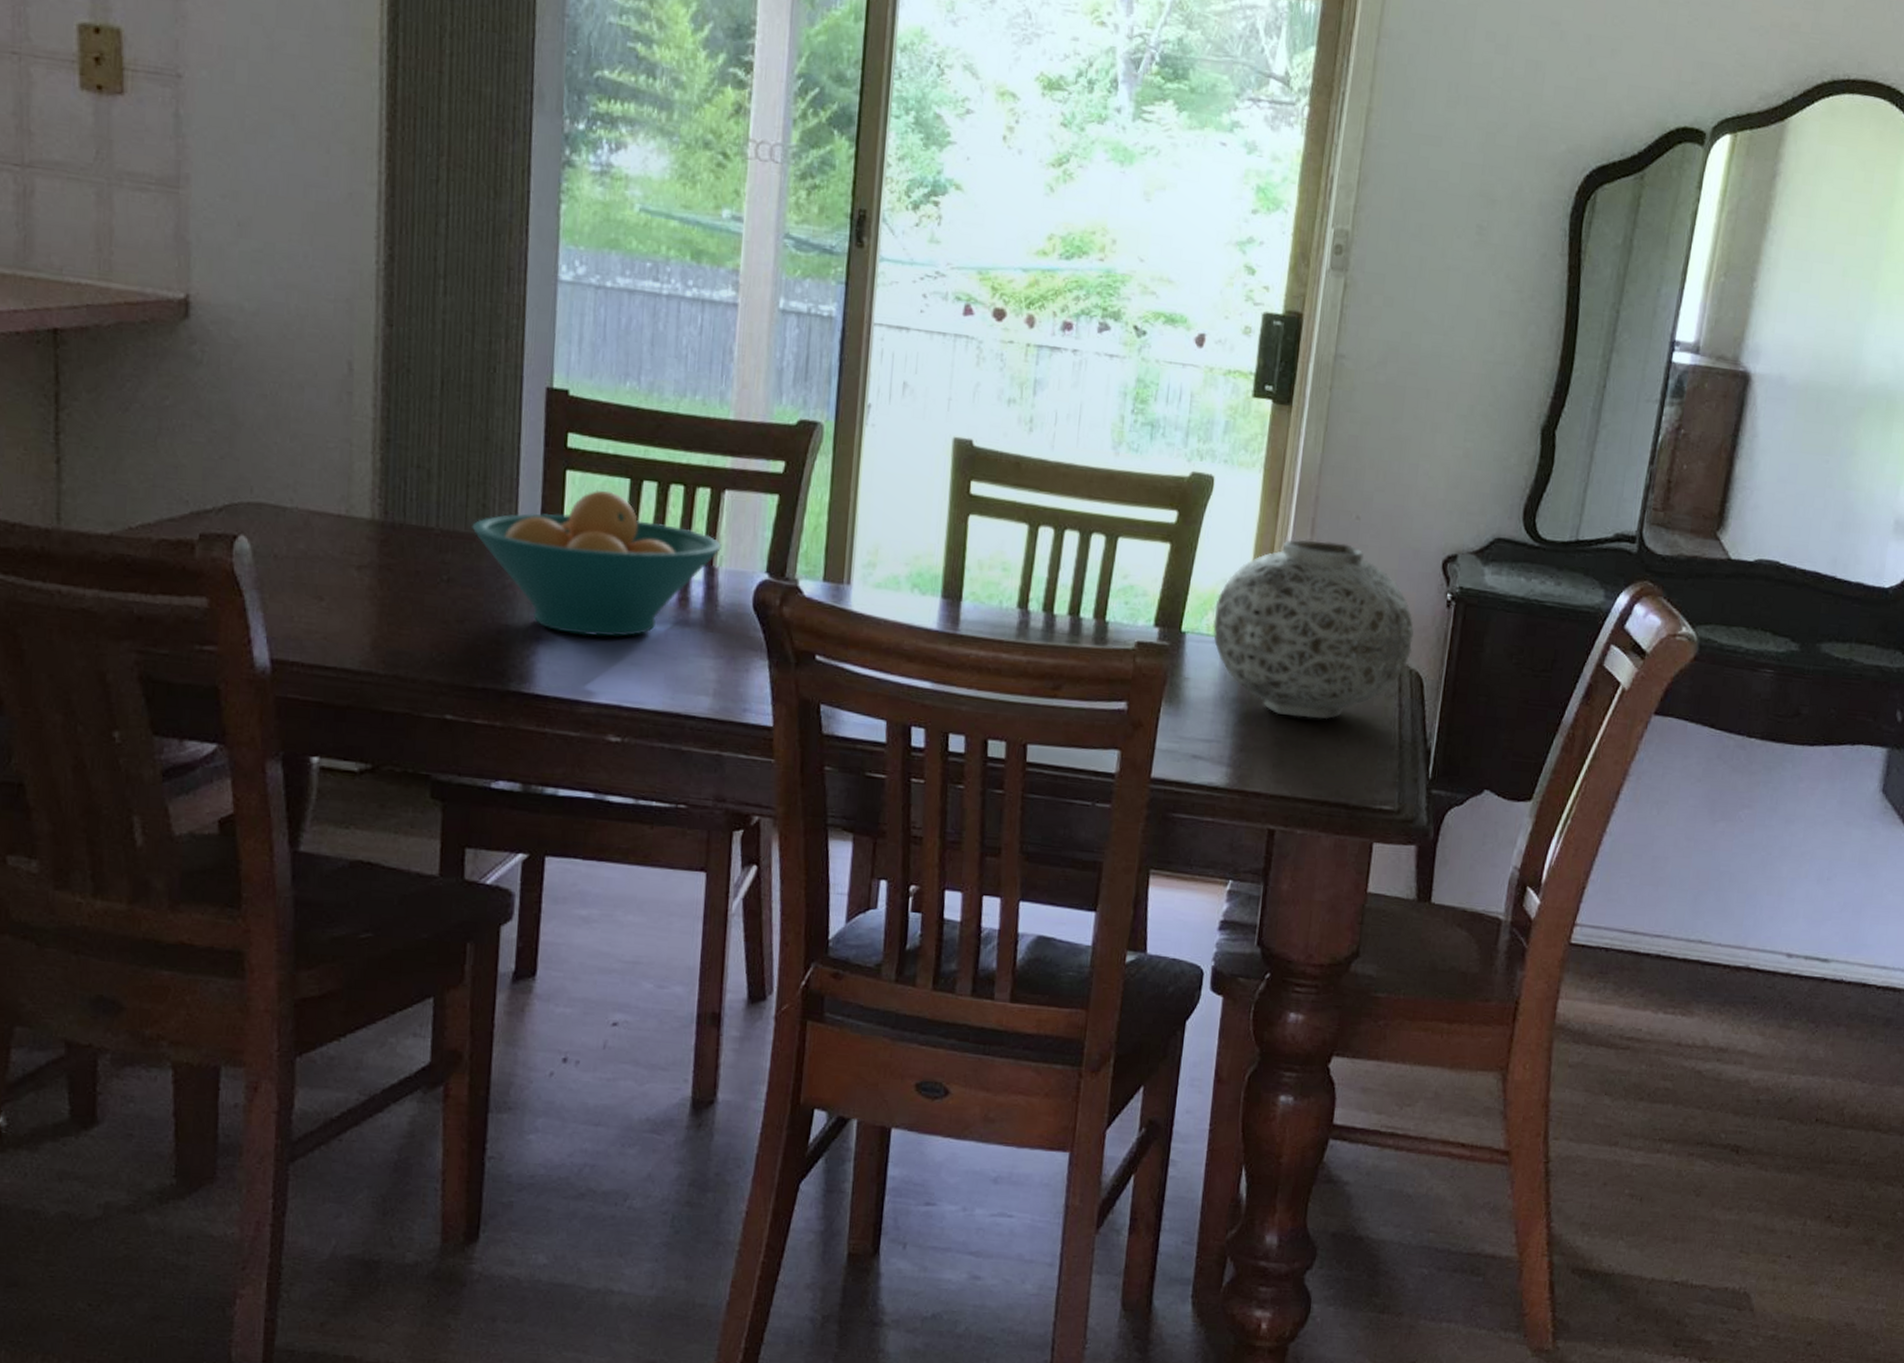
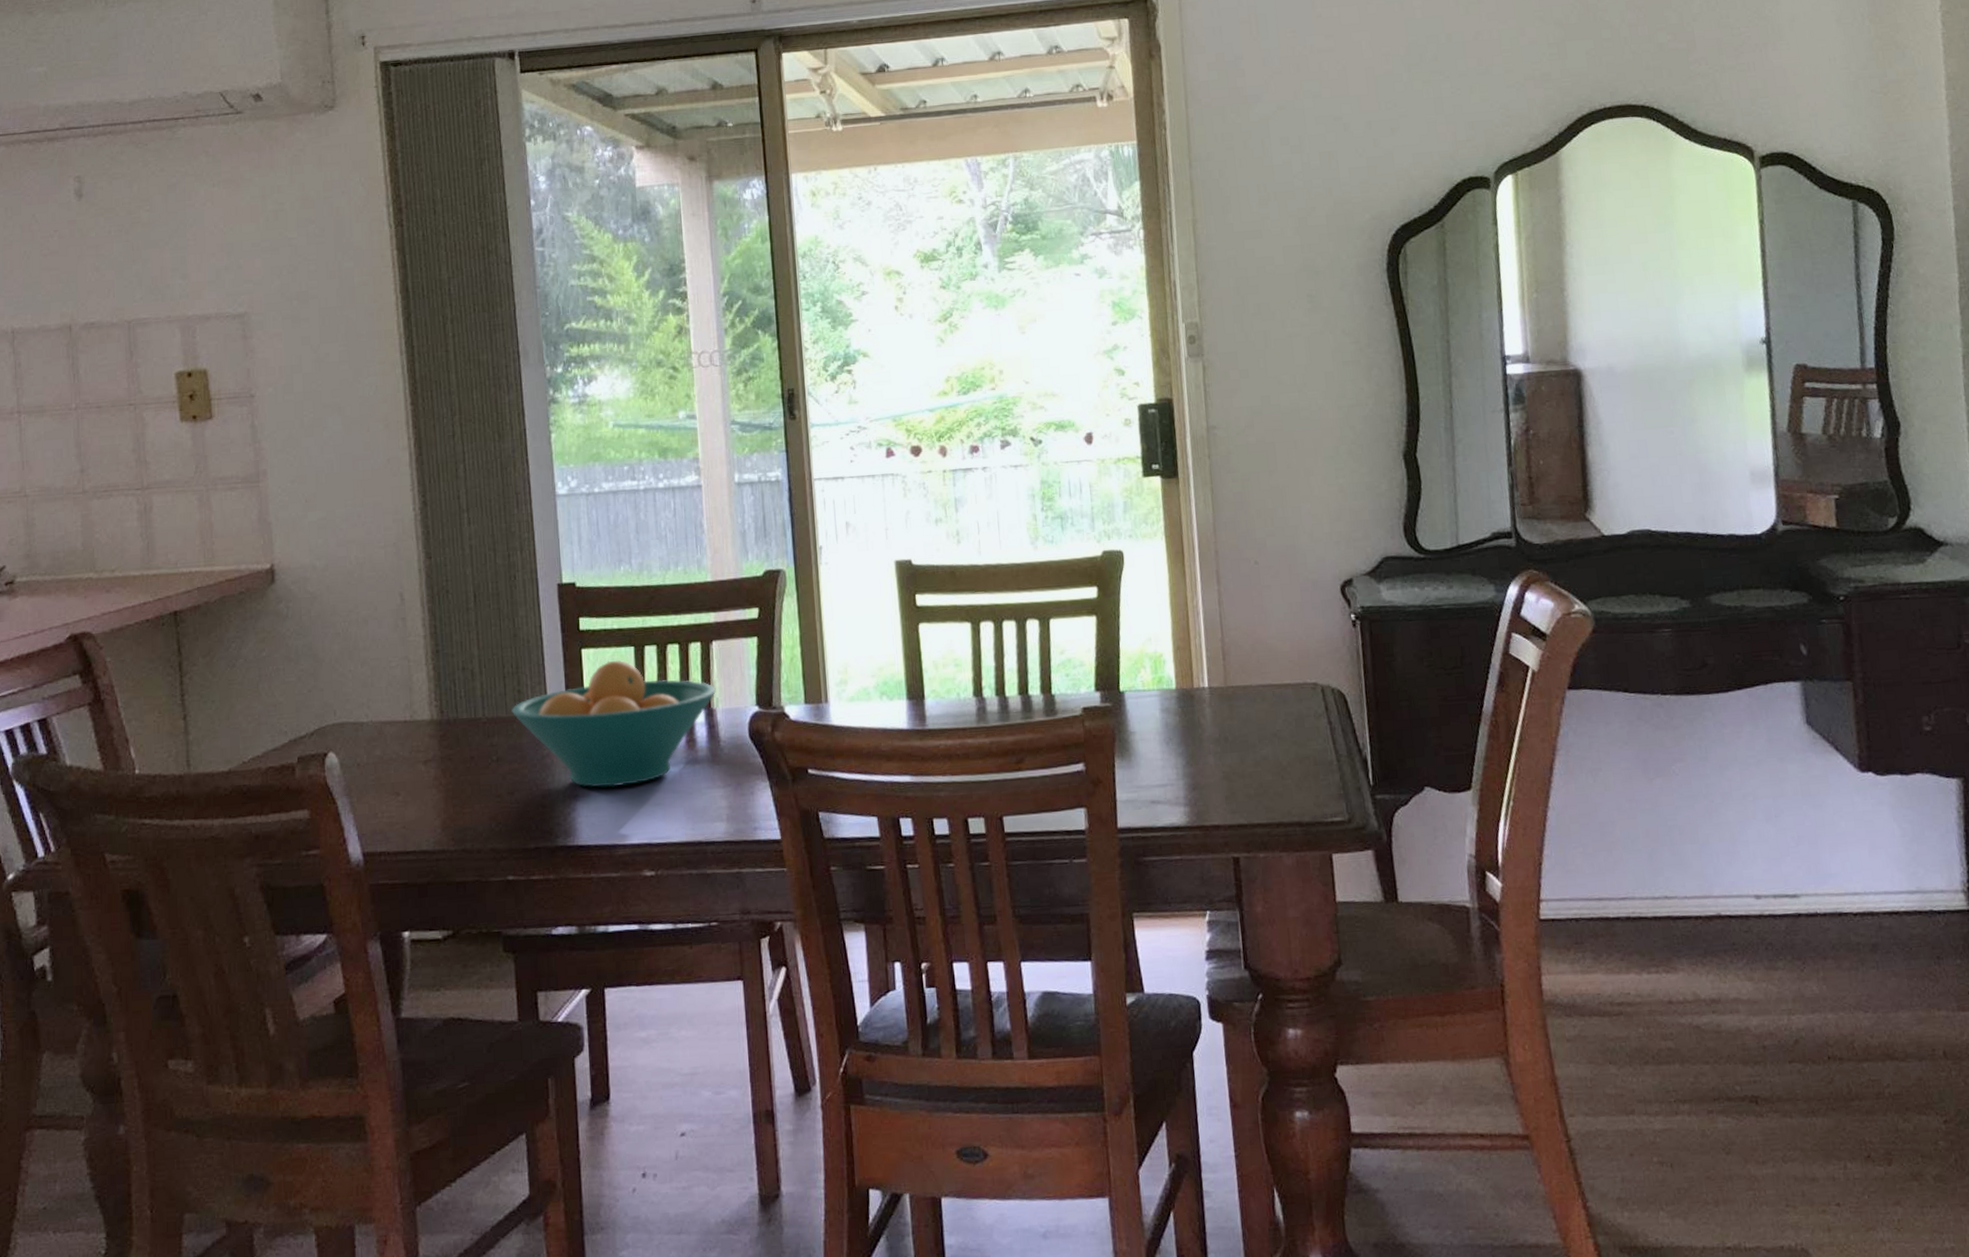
vase: present [1212,539,1414,720] -> none [1145,587,1331,751]

